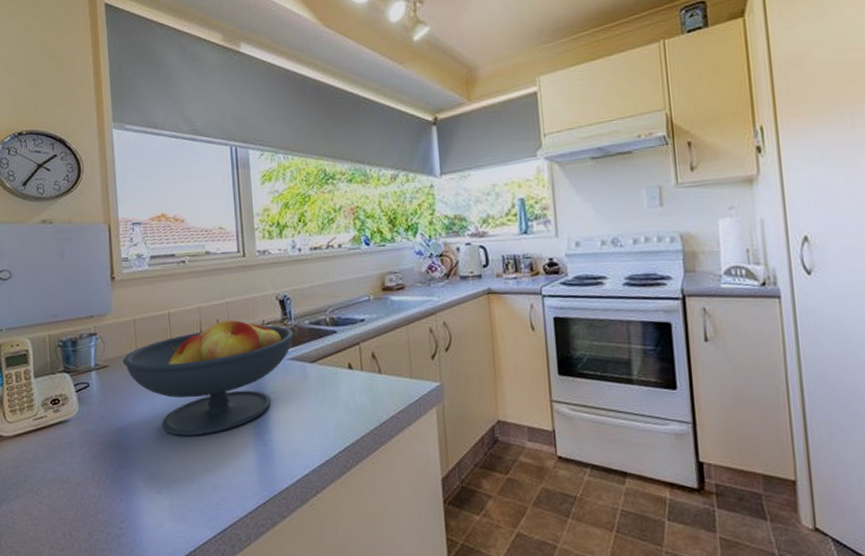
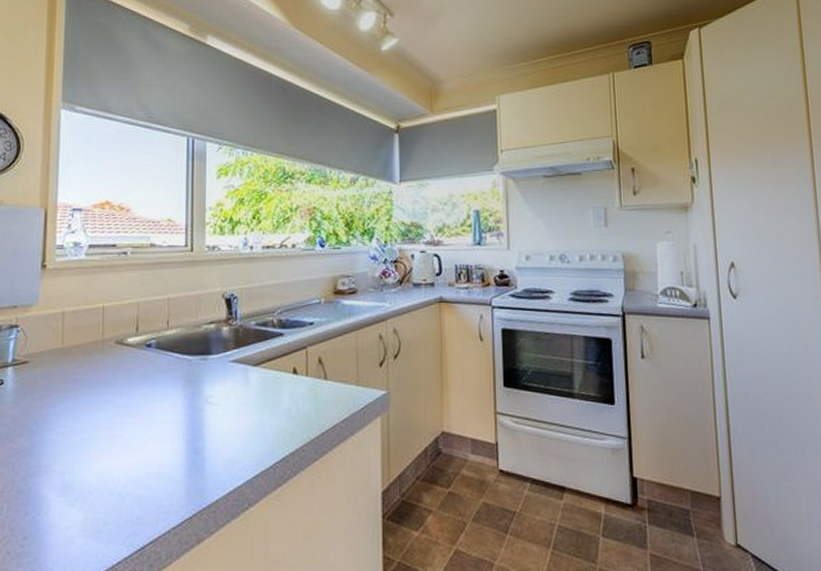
fruit bowl: present [122,319,294,436] -> none [45,315,238,442]

